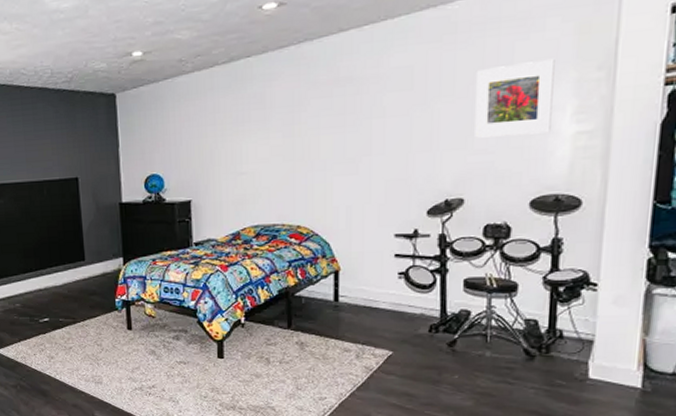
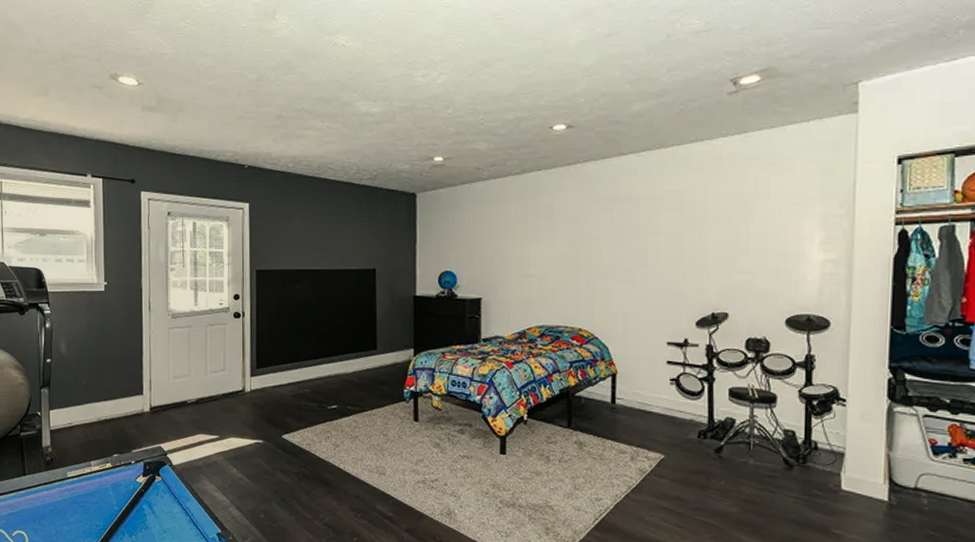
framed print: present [475,58,555,138] -> none [737,194,804,259]

